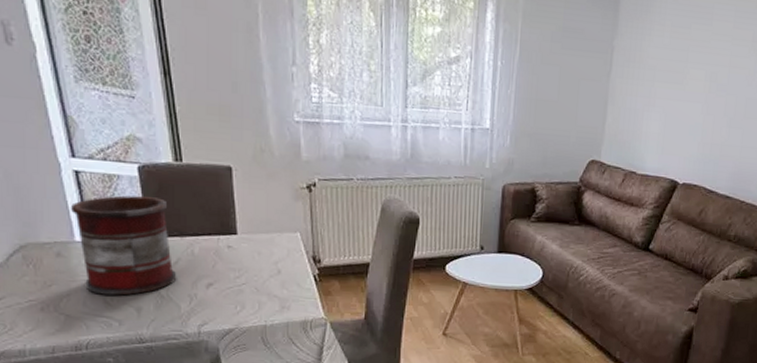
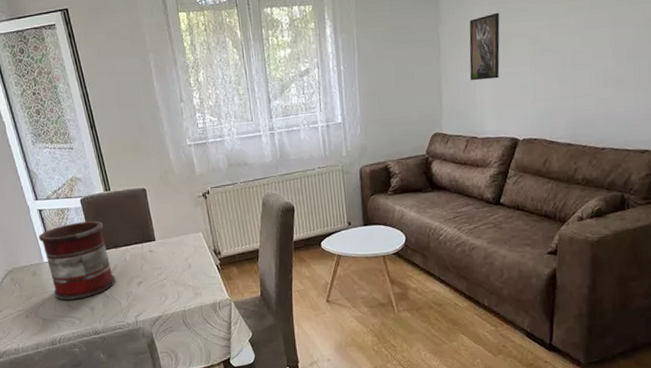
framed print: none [638,36,681,112] -> present [469,12,500,81]

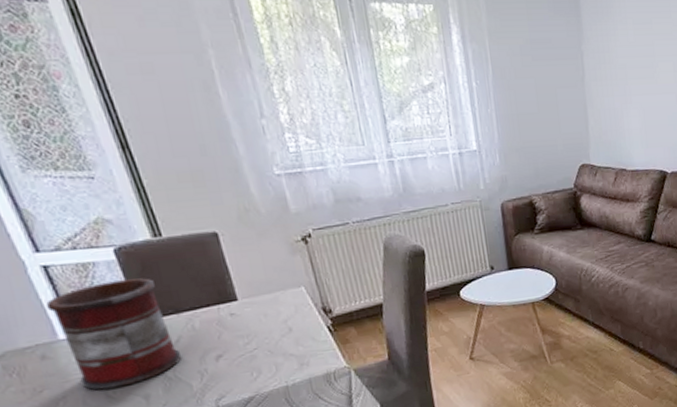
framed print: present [469,12,500,81] -> none [614,33,646,108]

